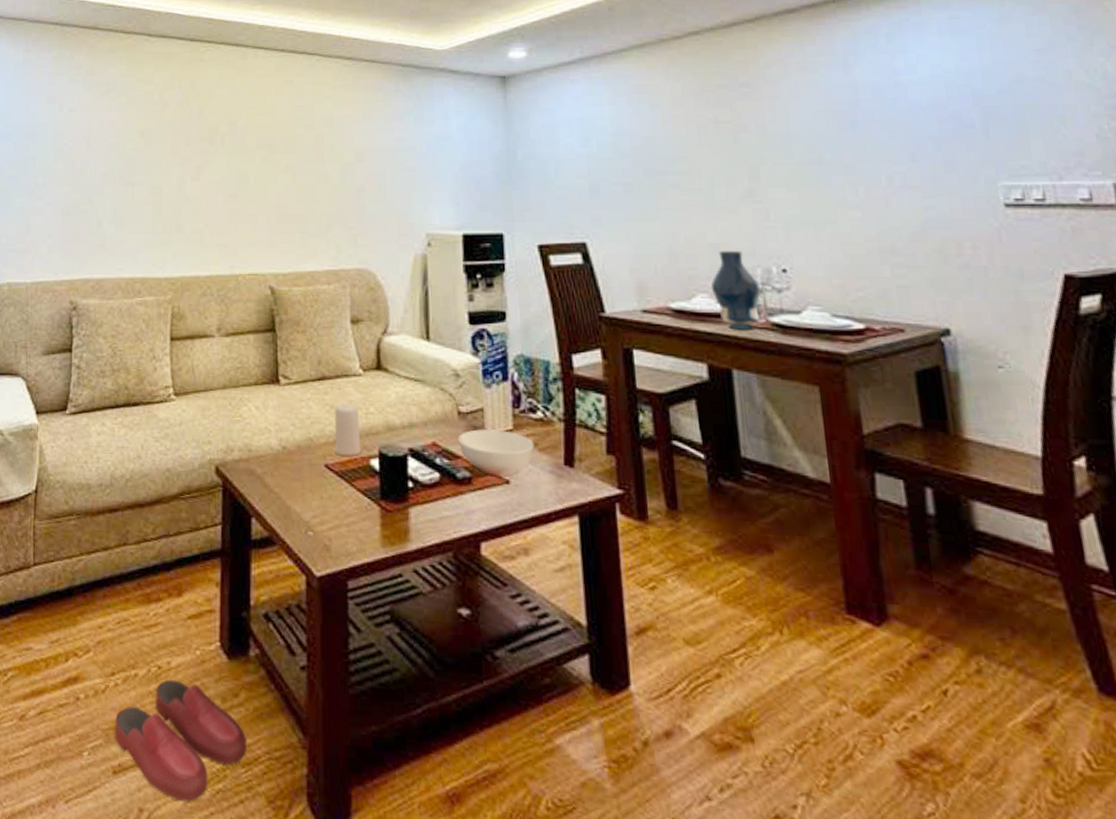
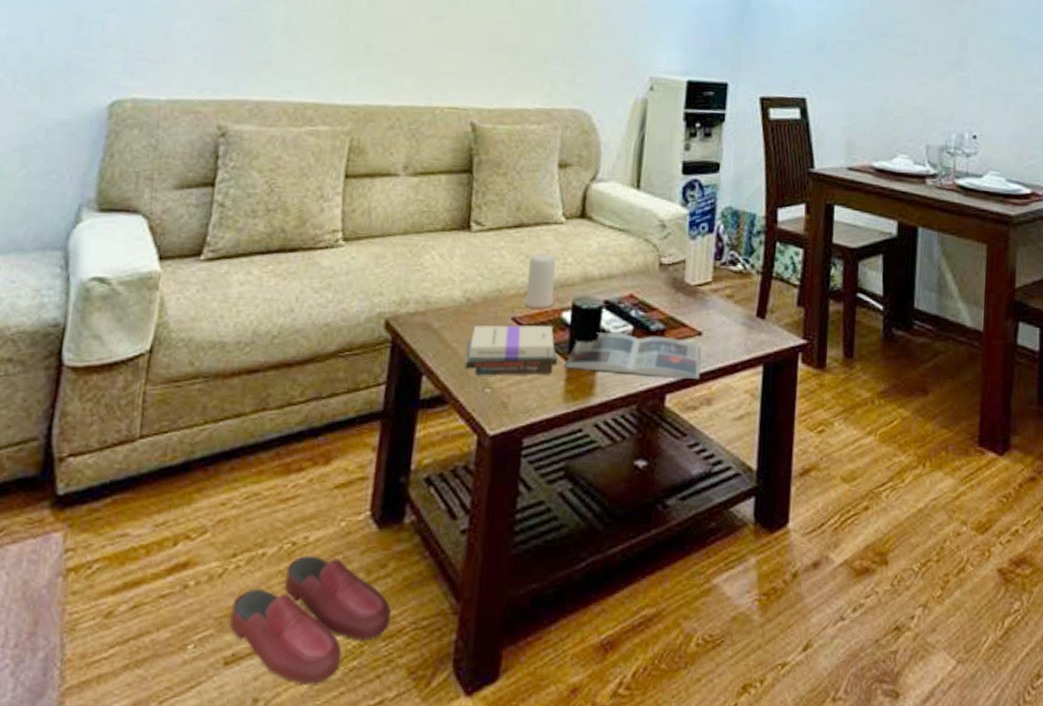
books: none [286,471,371,520] -> present [465,325,558,376]
magazine: none [378,479,514,529] -> present [564,332,701,380]
bowl: present [457,429,535,477] -> none [655,281,731,329]
vase: present [711,251,762,330] -> none [911,115,953,191]

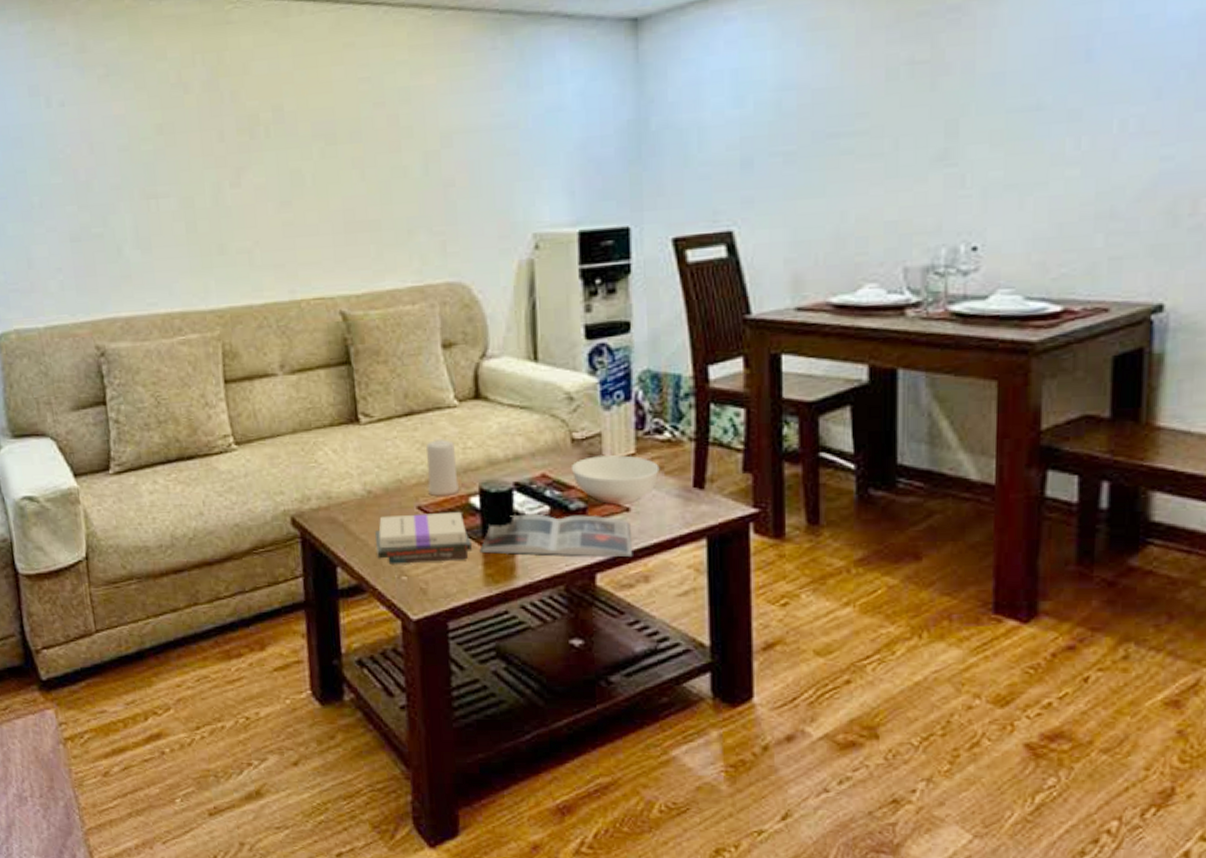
slippers: present [230,555,391,684] -> none [205,728,347,833]
bowl: none [655,281,731,329] -> present [570,455,660,505]

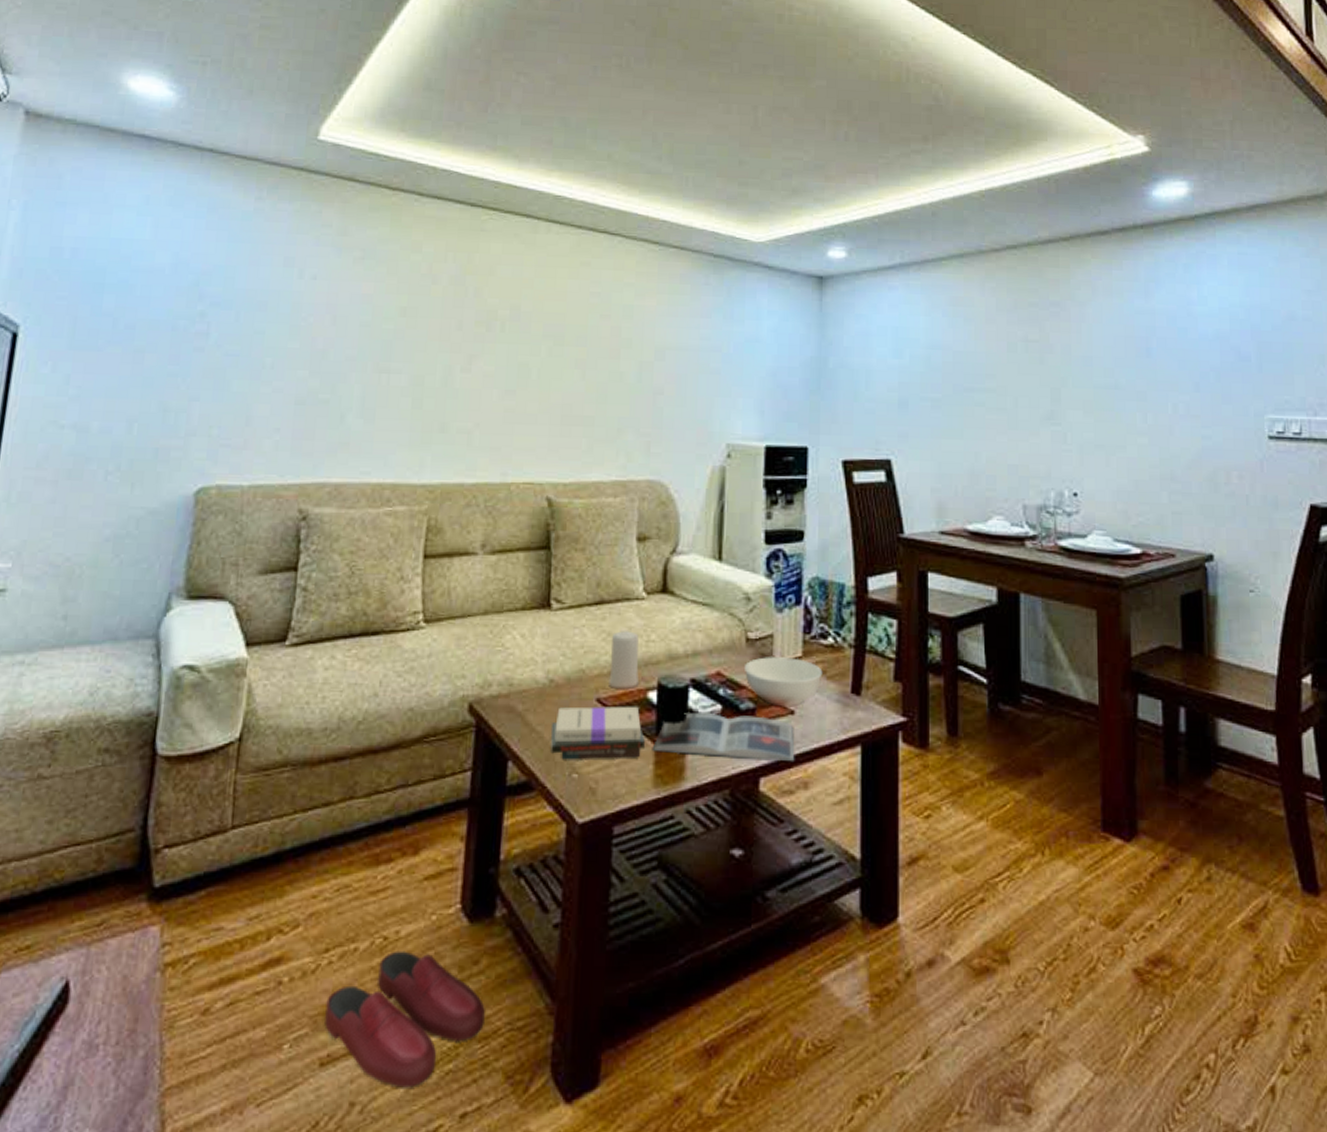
slippers: none [205,728,347,833] -> present [325,951,485,1088]

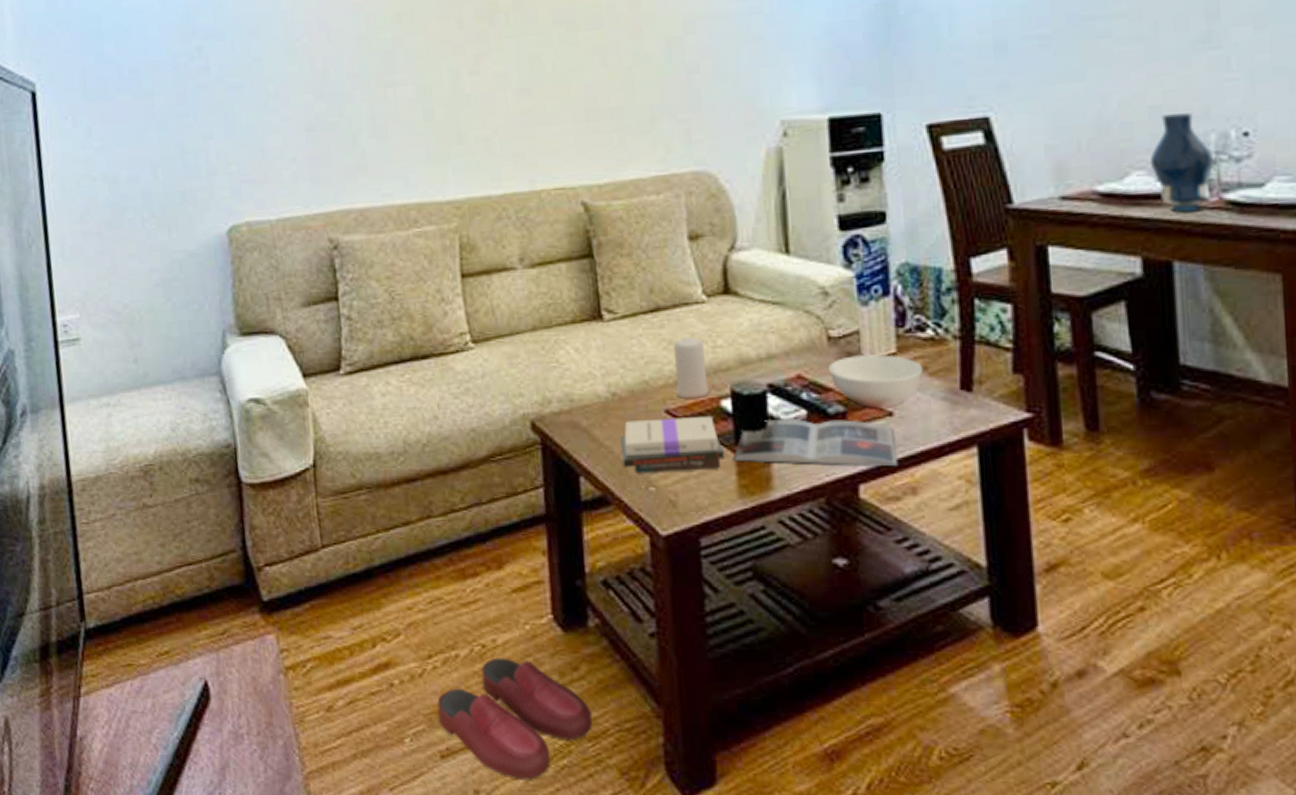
vase: none [1008,473,1053,553] -> present [1150,113,1215,213]

